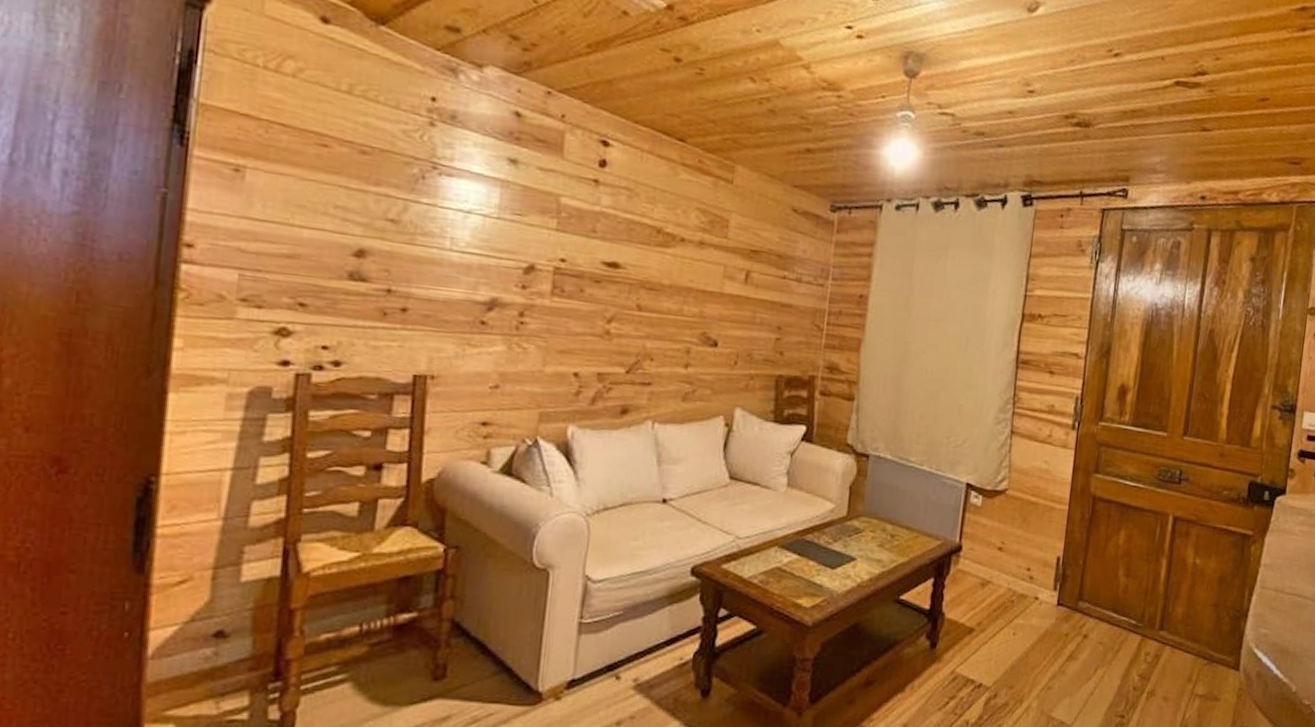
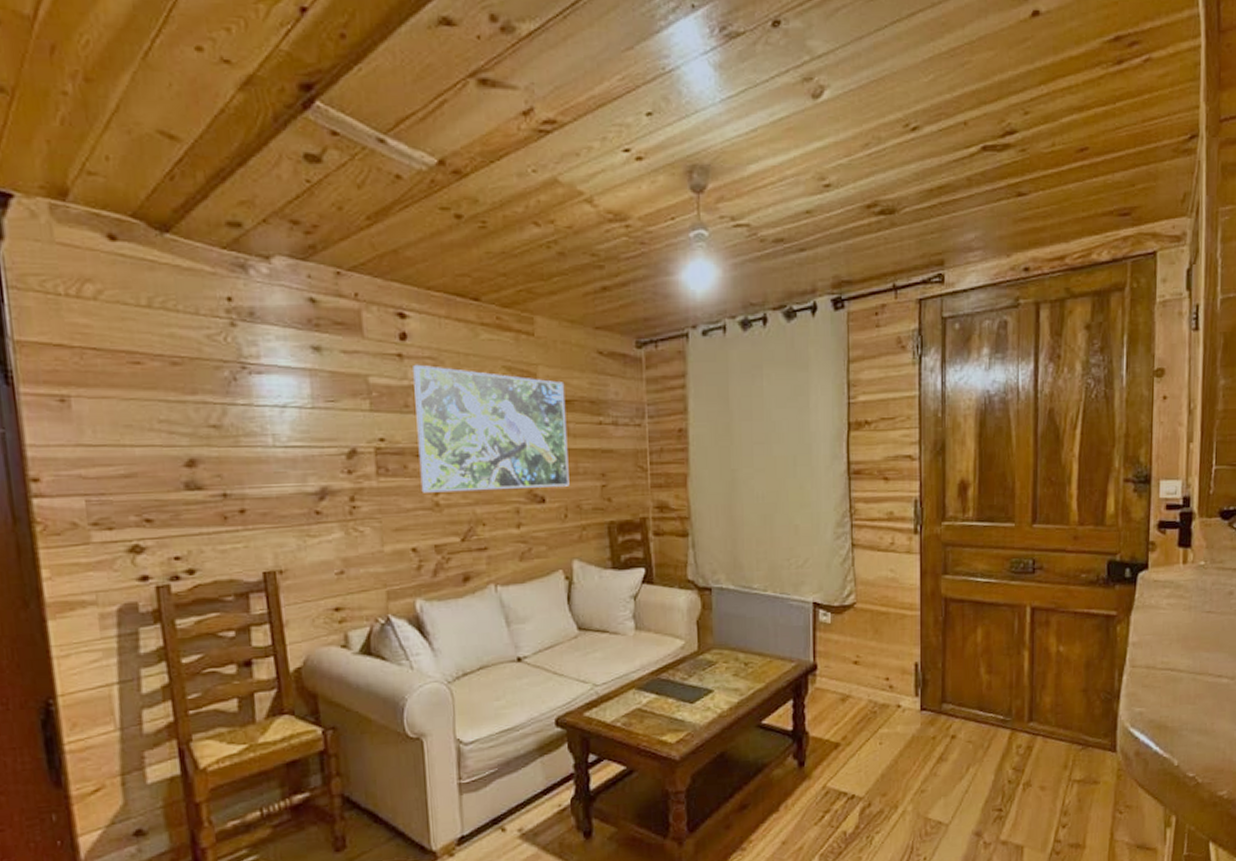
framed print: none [594,192,755,334] -> present [413,364,570,493]

